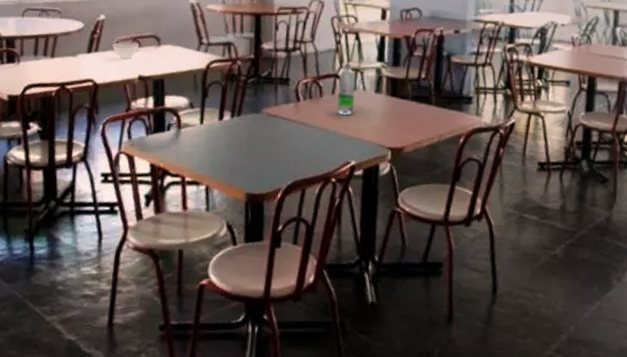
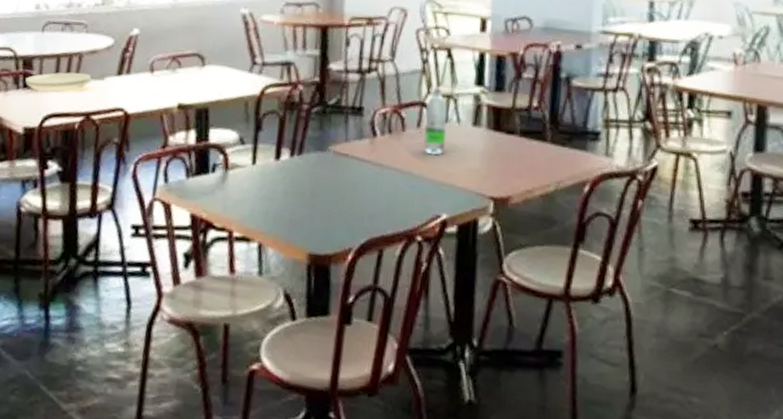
plate: none [8,50,66,67] -> present [25,72,93,92]
bowl: present [111,42,139,60] -> none [146,62,179,84]

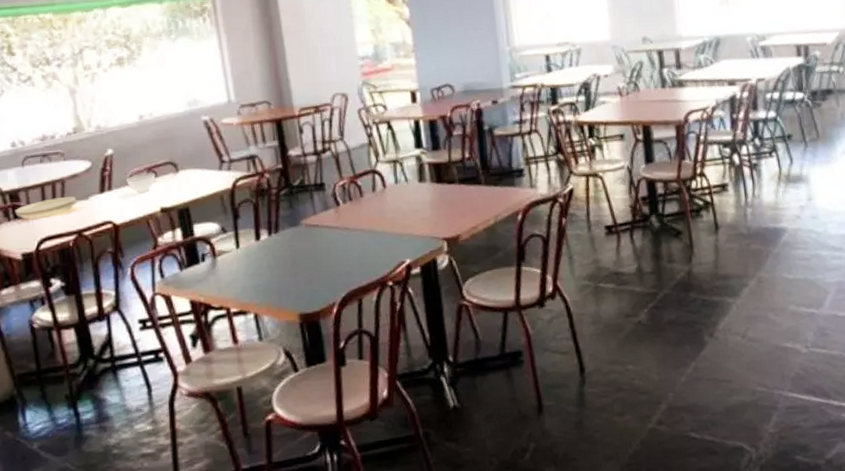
bowl: none [146,62,179,84] -> present [125,173,155,194]
bottle: present [423,89,448,155] -> none [377,156,400,213]

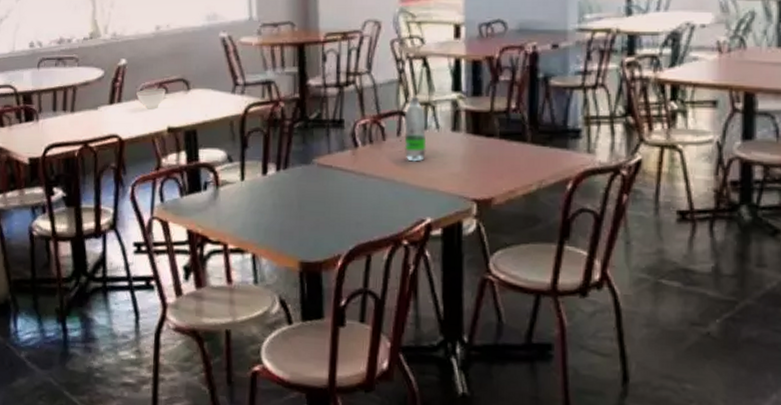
plate: present [15,196,78,220] -> none [27,104,87,124]
bottle: none [377,156,400,213] -> present [404,97,427,162]

